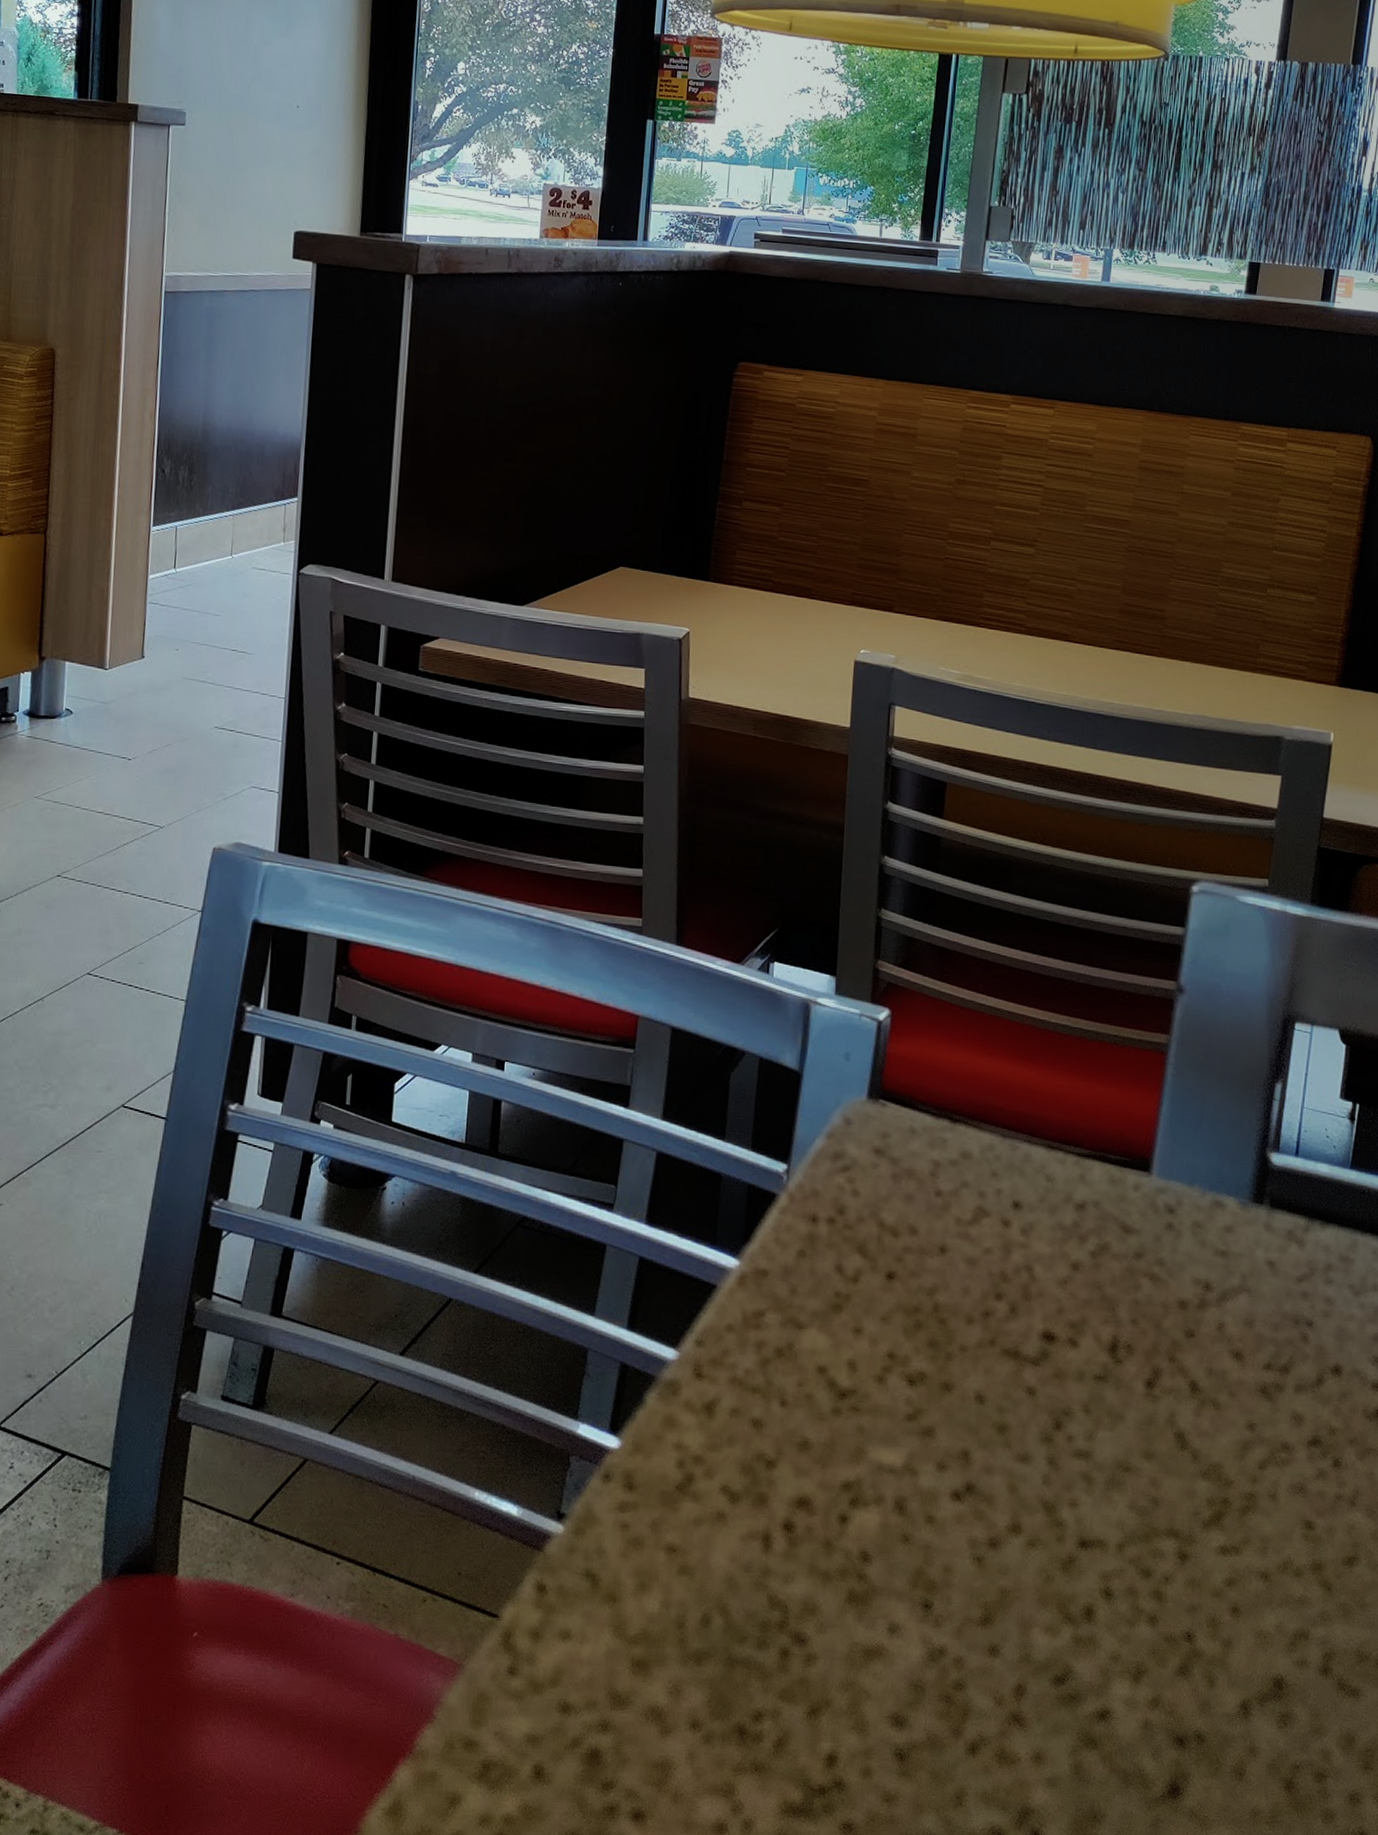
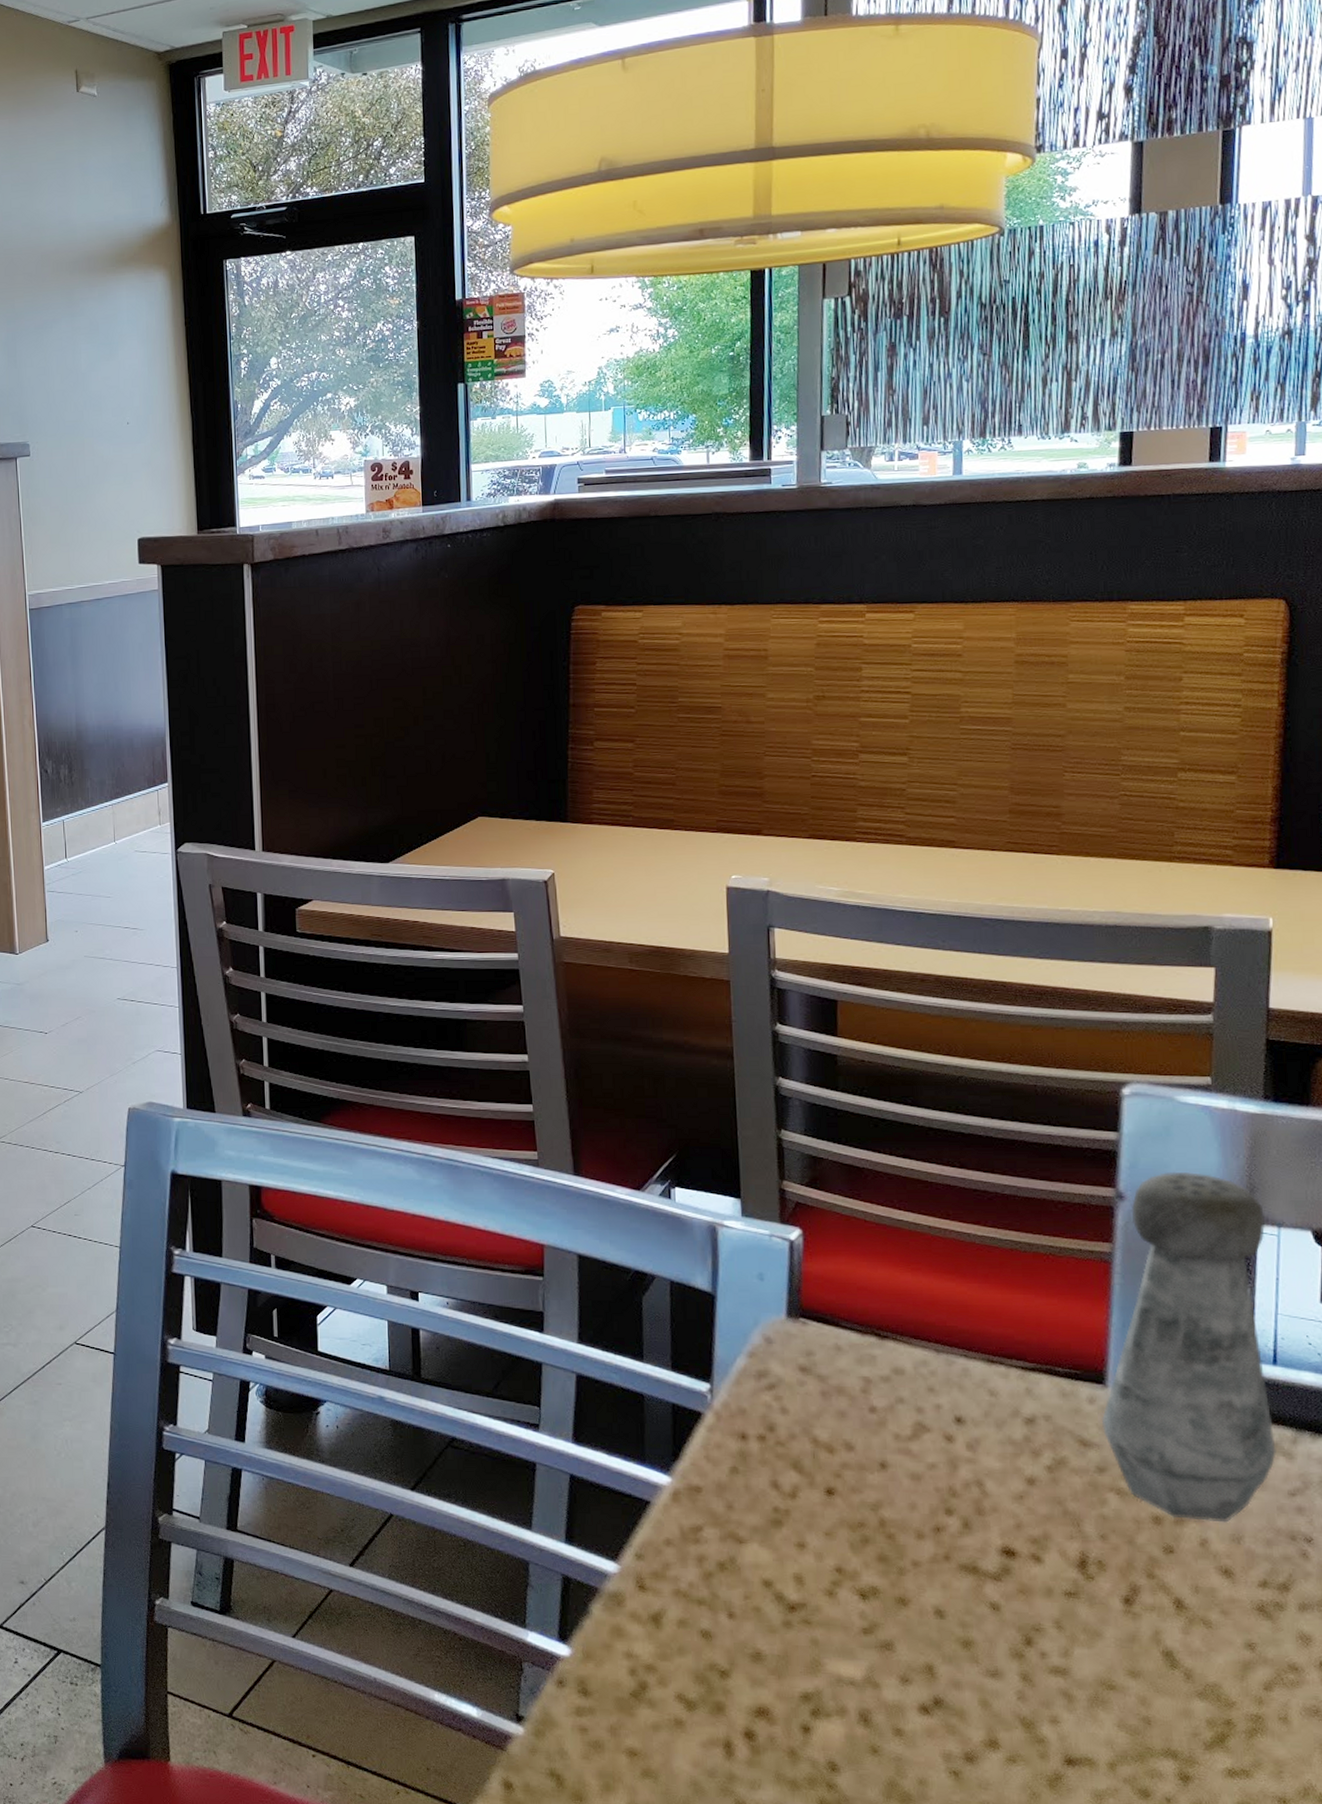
salt shaker: none [1143,968,1301,1307] -> present [1101,1171,1276,1523]

